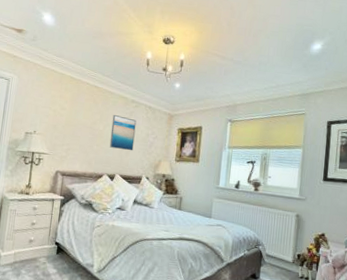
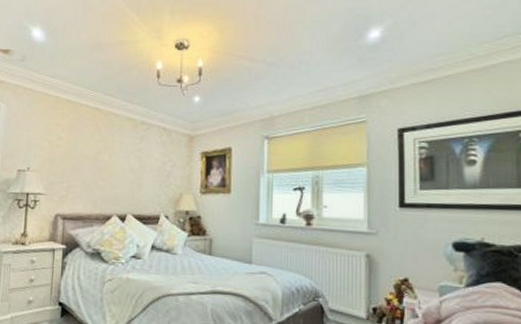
wall art: present [109,114,137,151] -> none [117,140,149,184]

